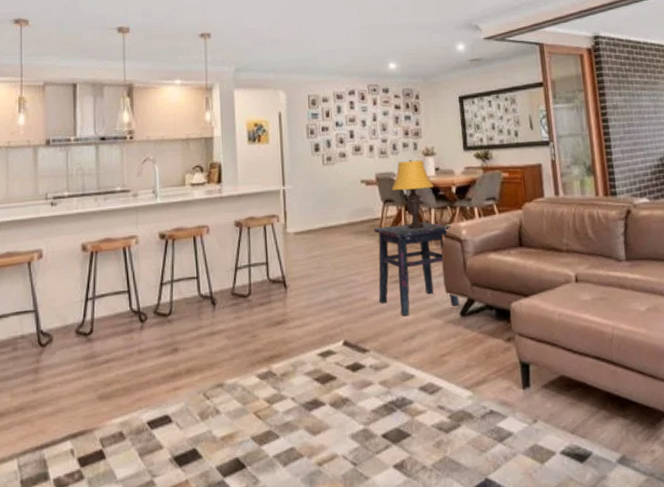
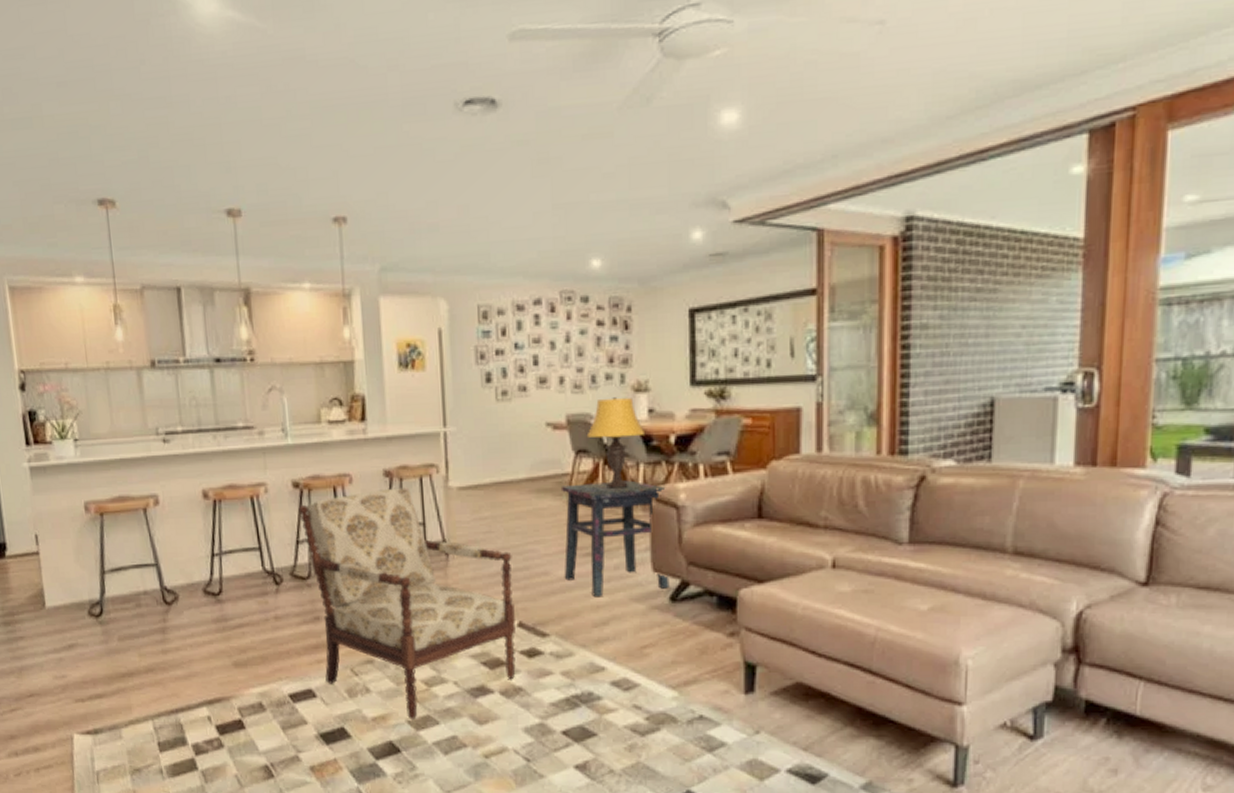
armchair: none [163,234,343,437] -> present [298,487,516,720]

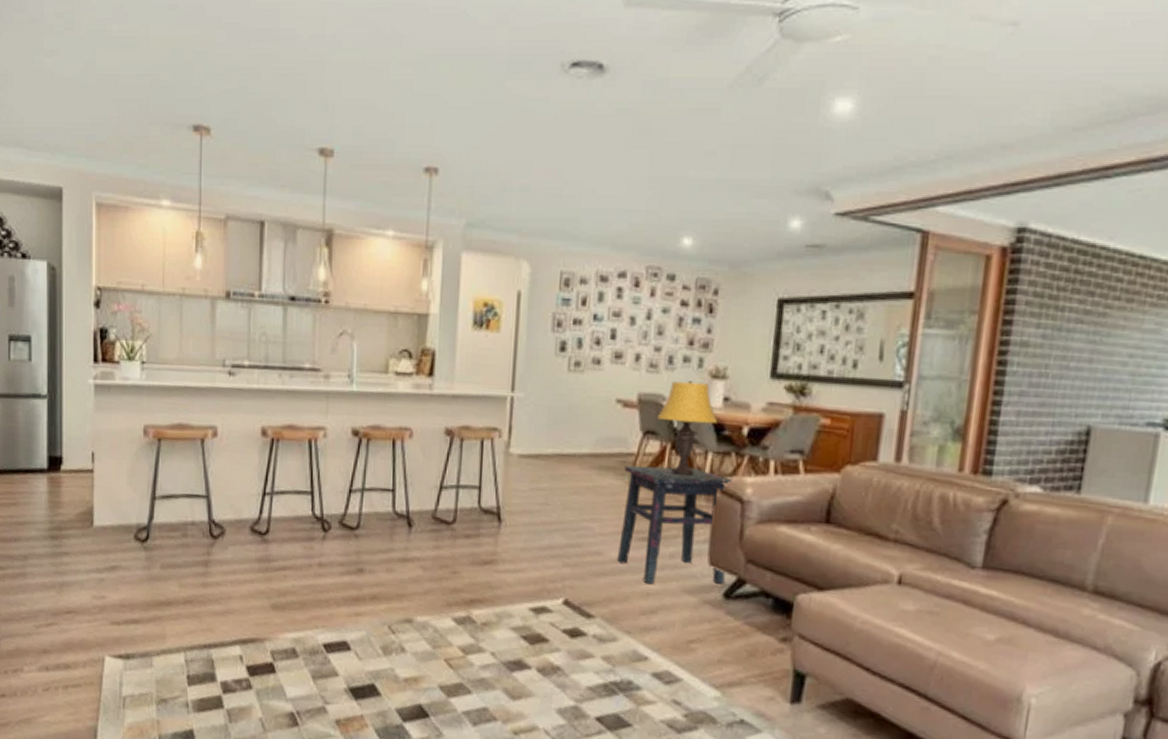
armchair: present [298,487,516,720] -> none [355,447,566,687]

